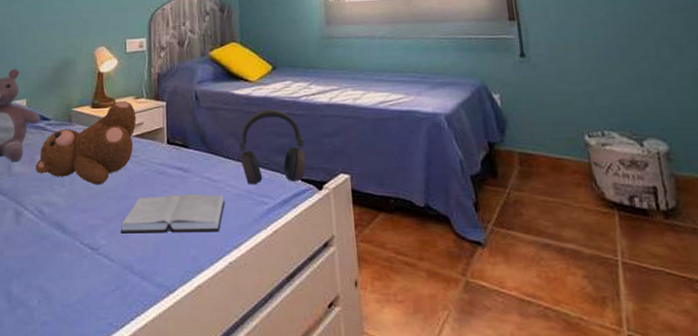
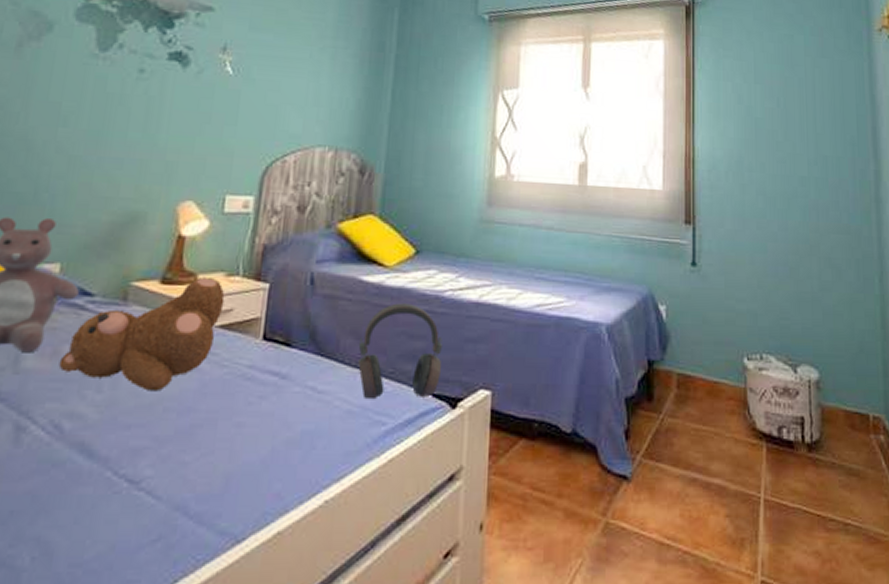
hardback book: present [120,193,225,234] -> none [176,407,330,461]

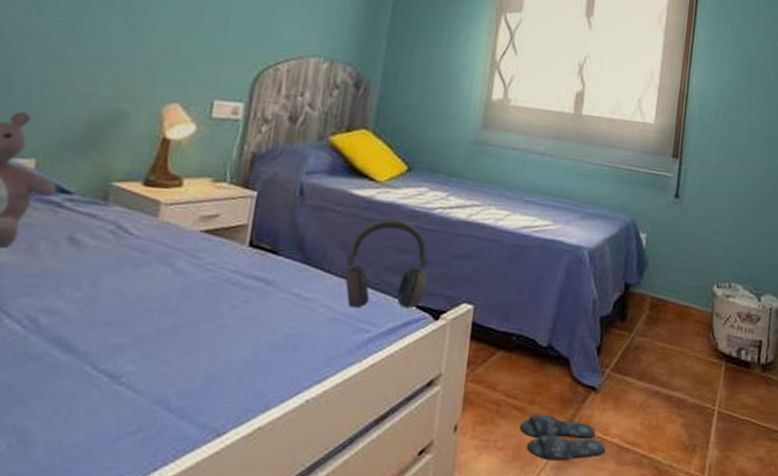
teddy bear: present [58,276,225,392] -> none [34,181,211,291]
slippers: none [549,509,644,561] -> present [519,414,606,461]

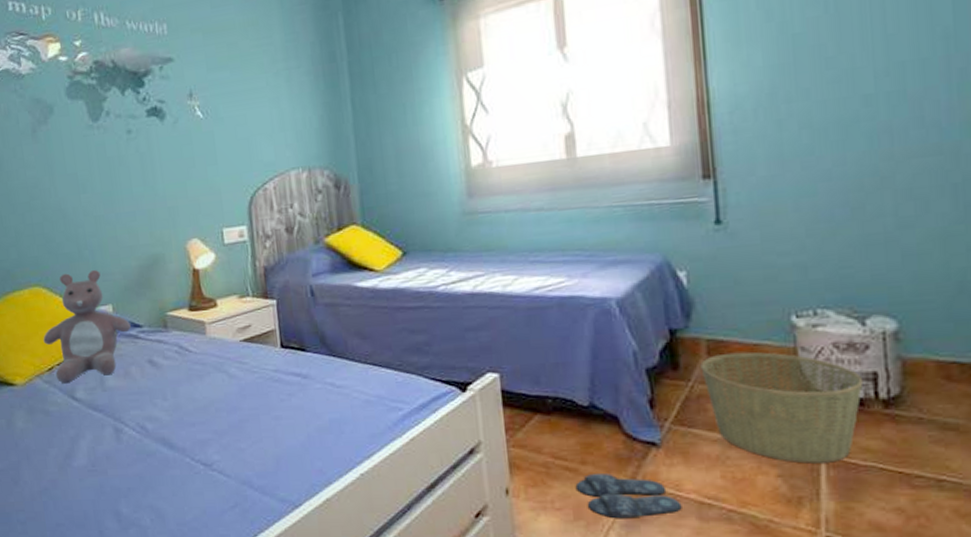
headphones: present [344,217,429,309] -> none [364,302,447,390]
basket: none [642,311,753,416] -> present [700,352,864,464]

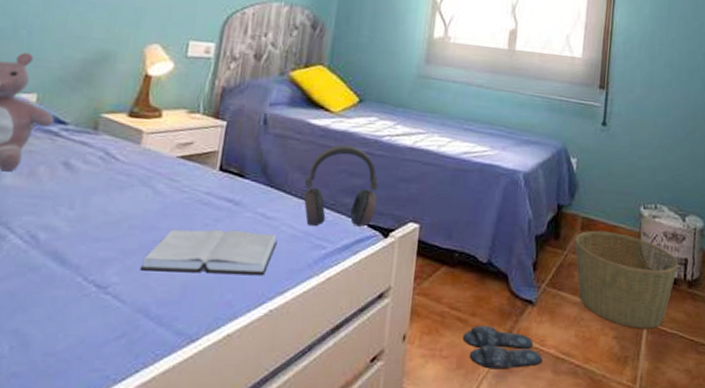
hardback book: none [234,401,353,448] -> present [139,228,277,275]
headphones: none [364,302,447,390] -> present [303,144,379,227]

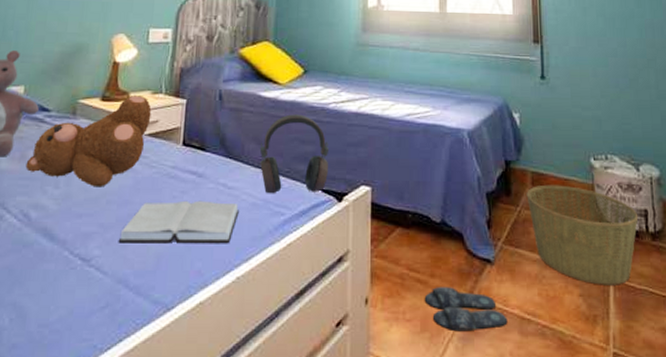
teddy bear: none [35,112,186,211] -> present [25,94,152,187]

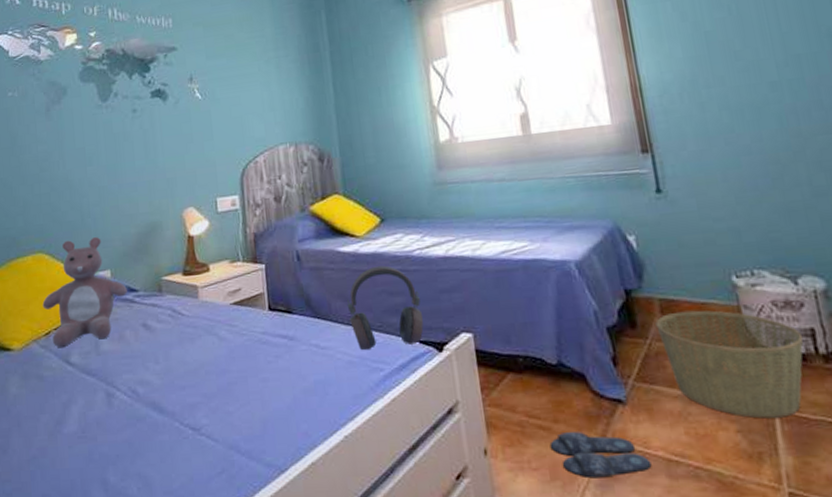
teddy bear: present [25,94,152,187] -> none [125,265,234,360]
hardback book: present [118,200,239,244] -> none [223,363,337,411]

